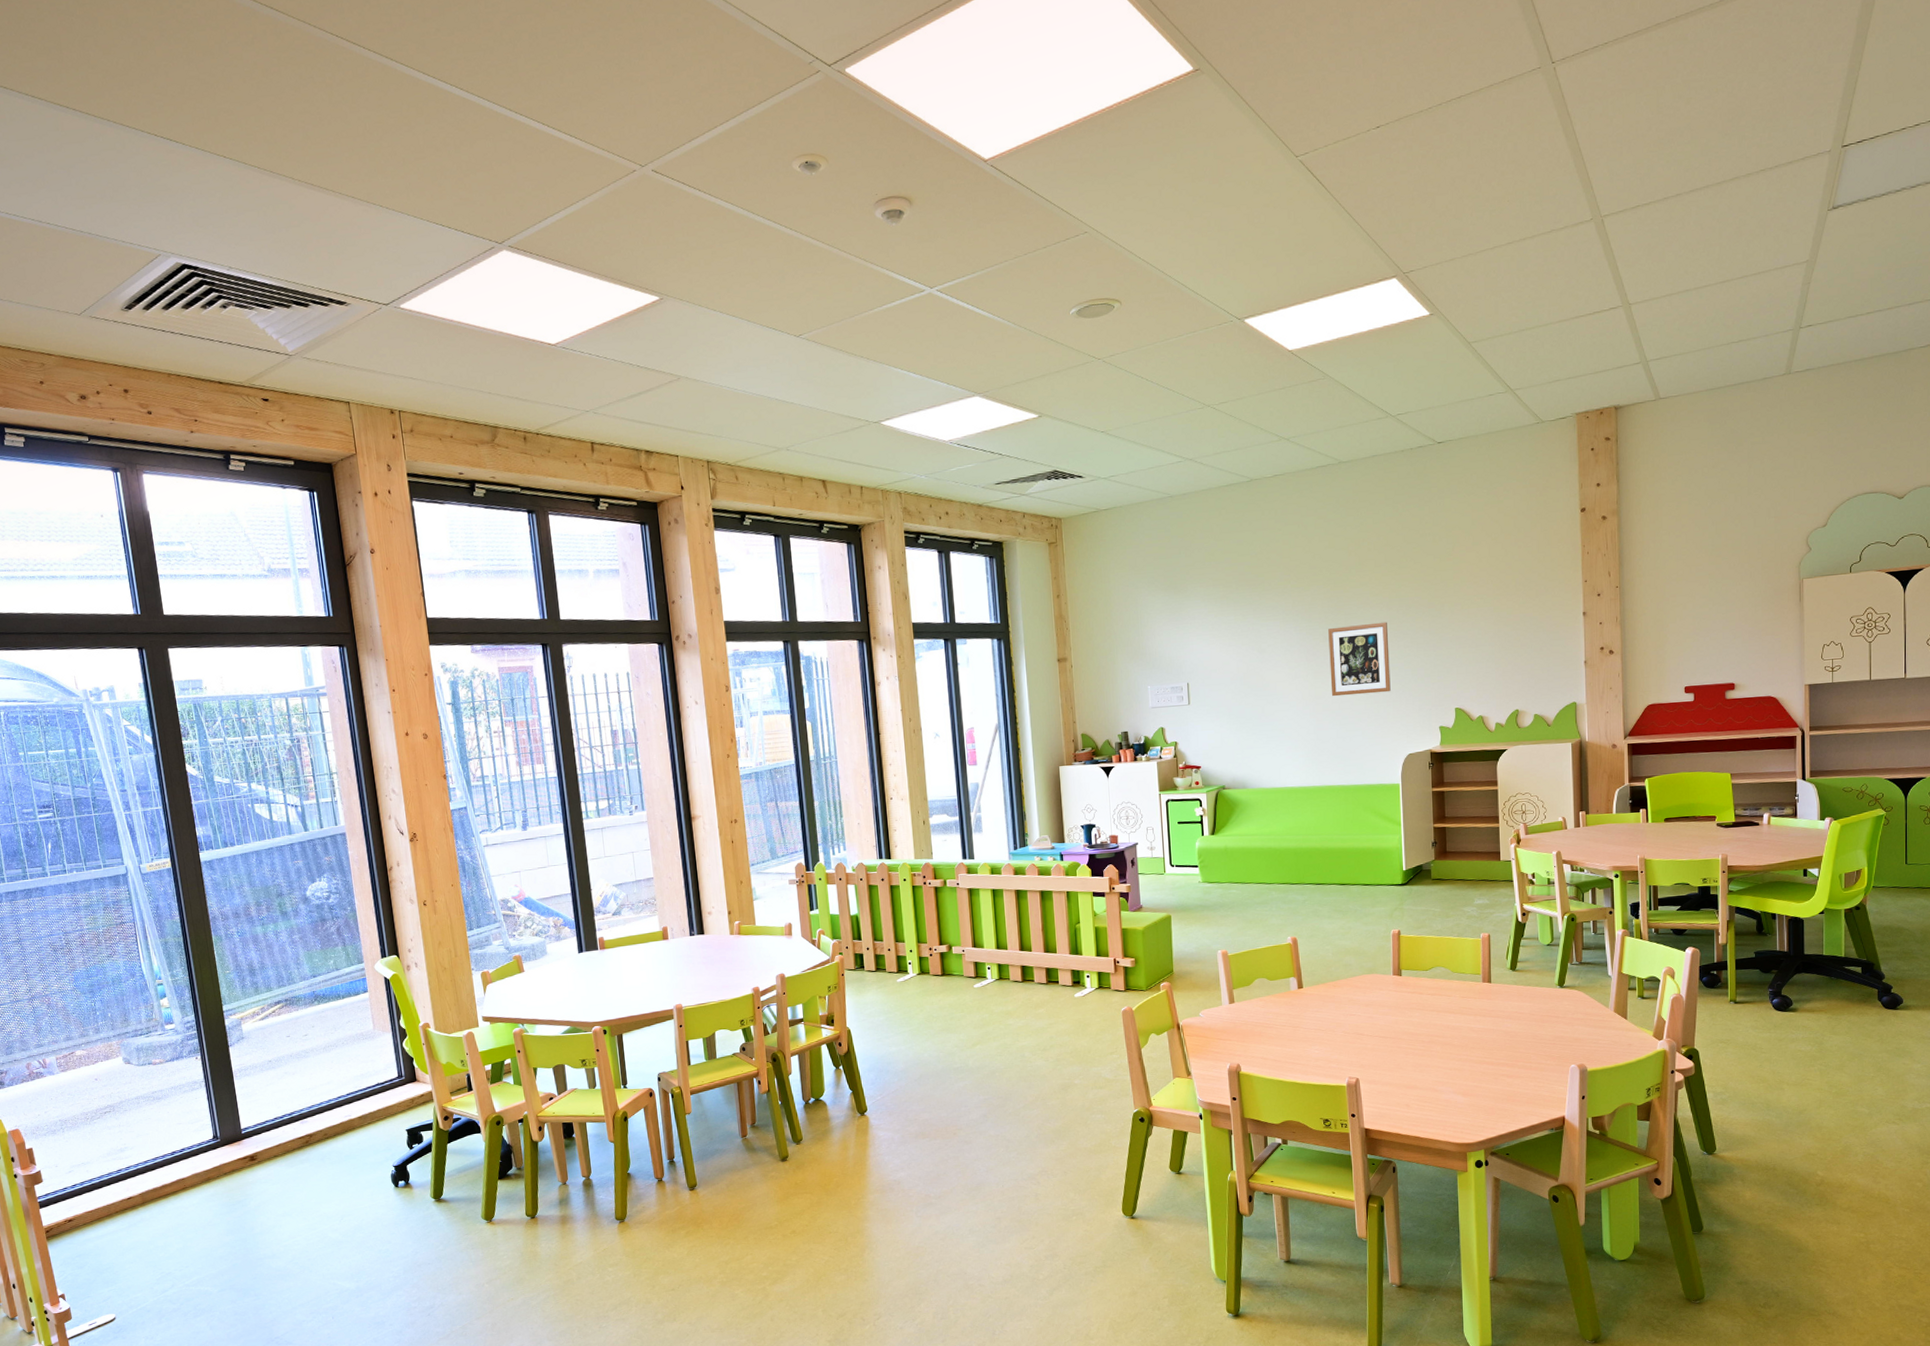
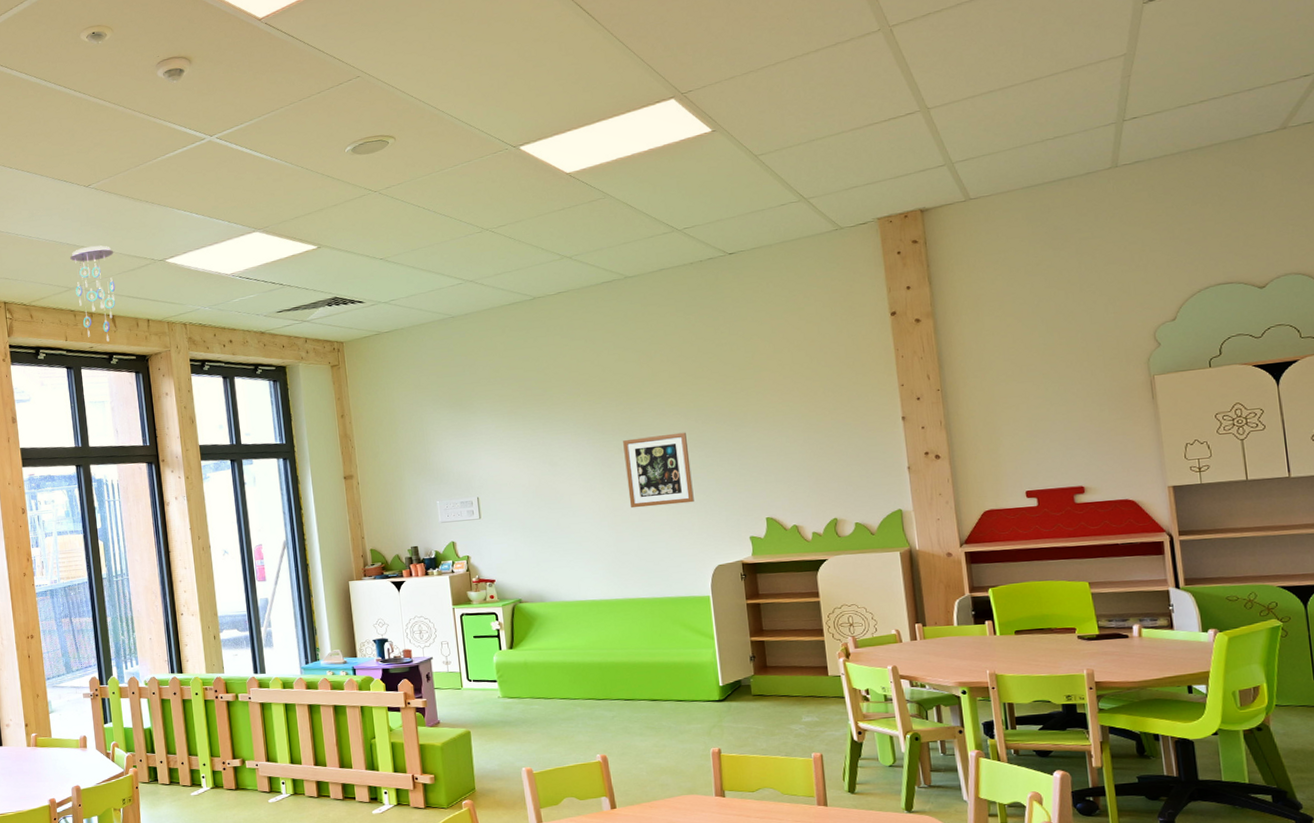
ceiling mobile: none [779,402,827,509] -> present [70,245,116,342]

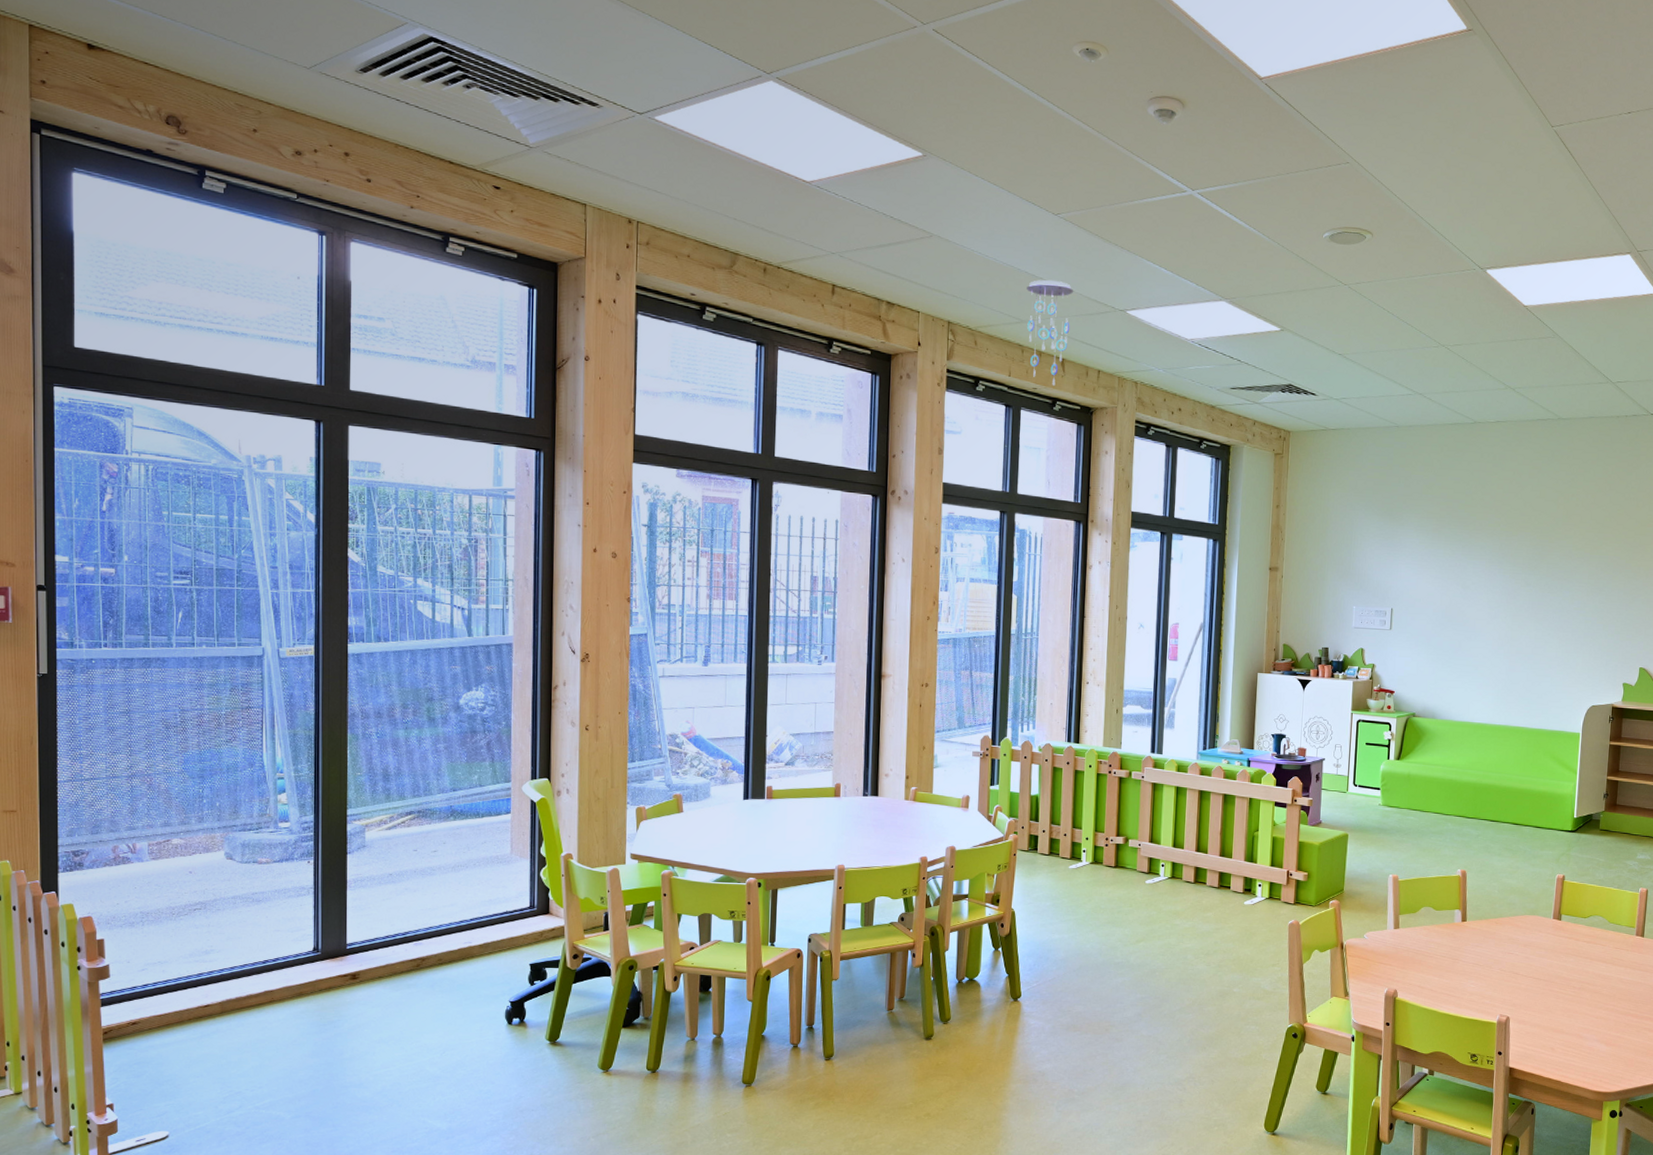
wall art: present [623,432,694,509] -> none [1526,574,1586,644]

